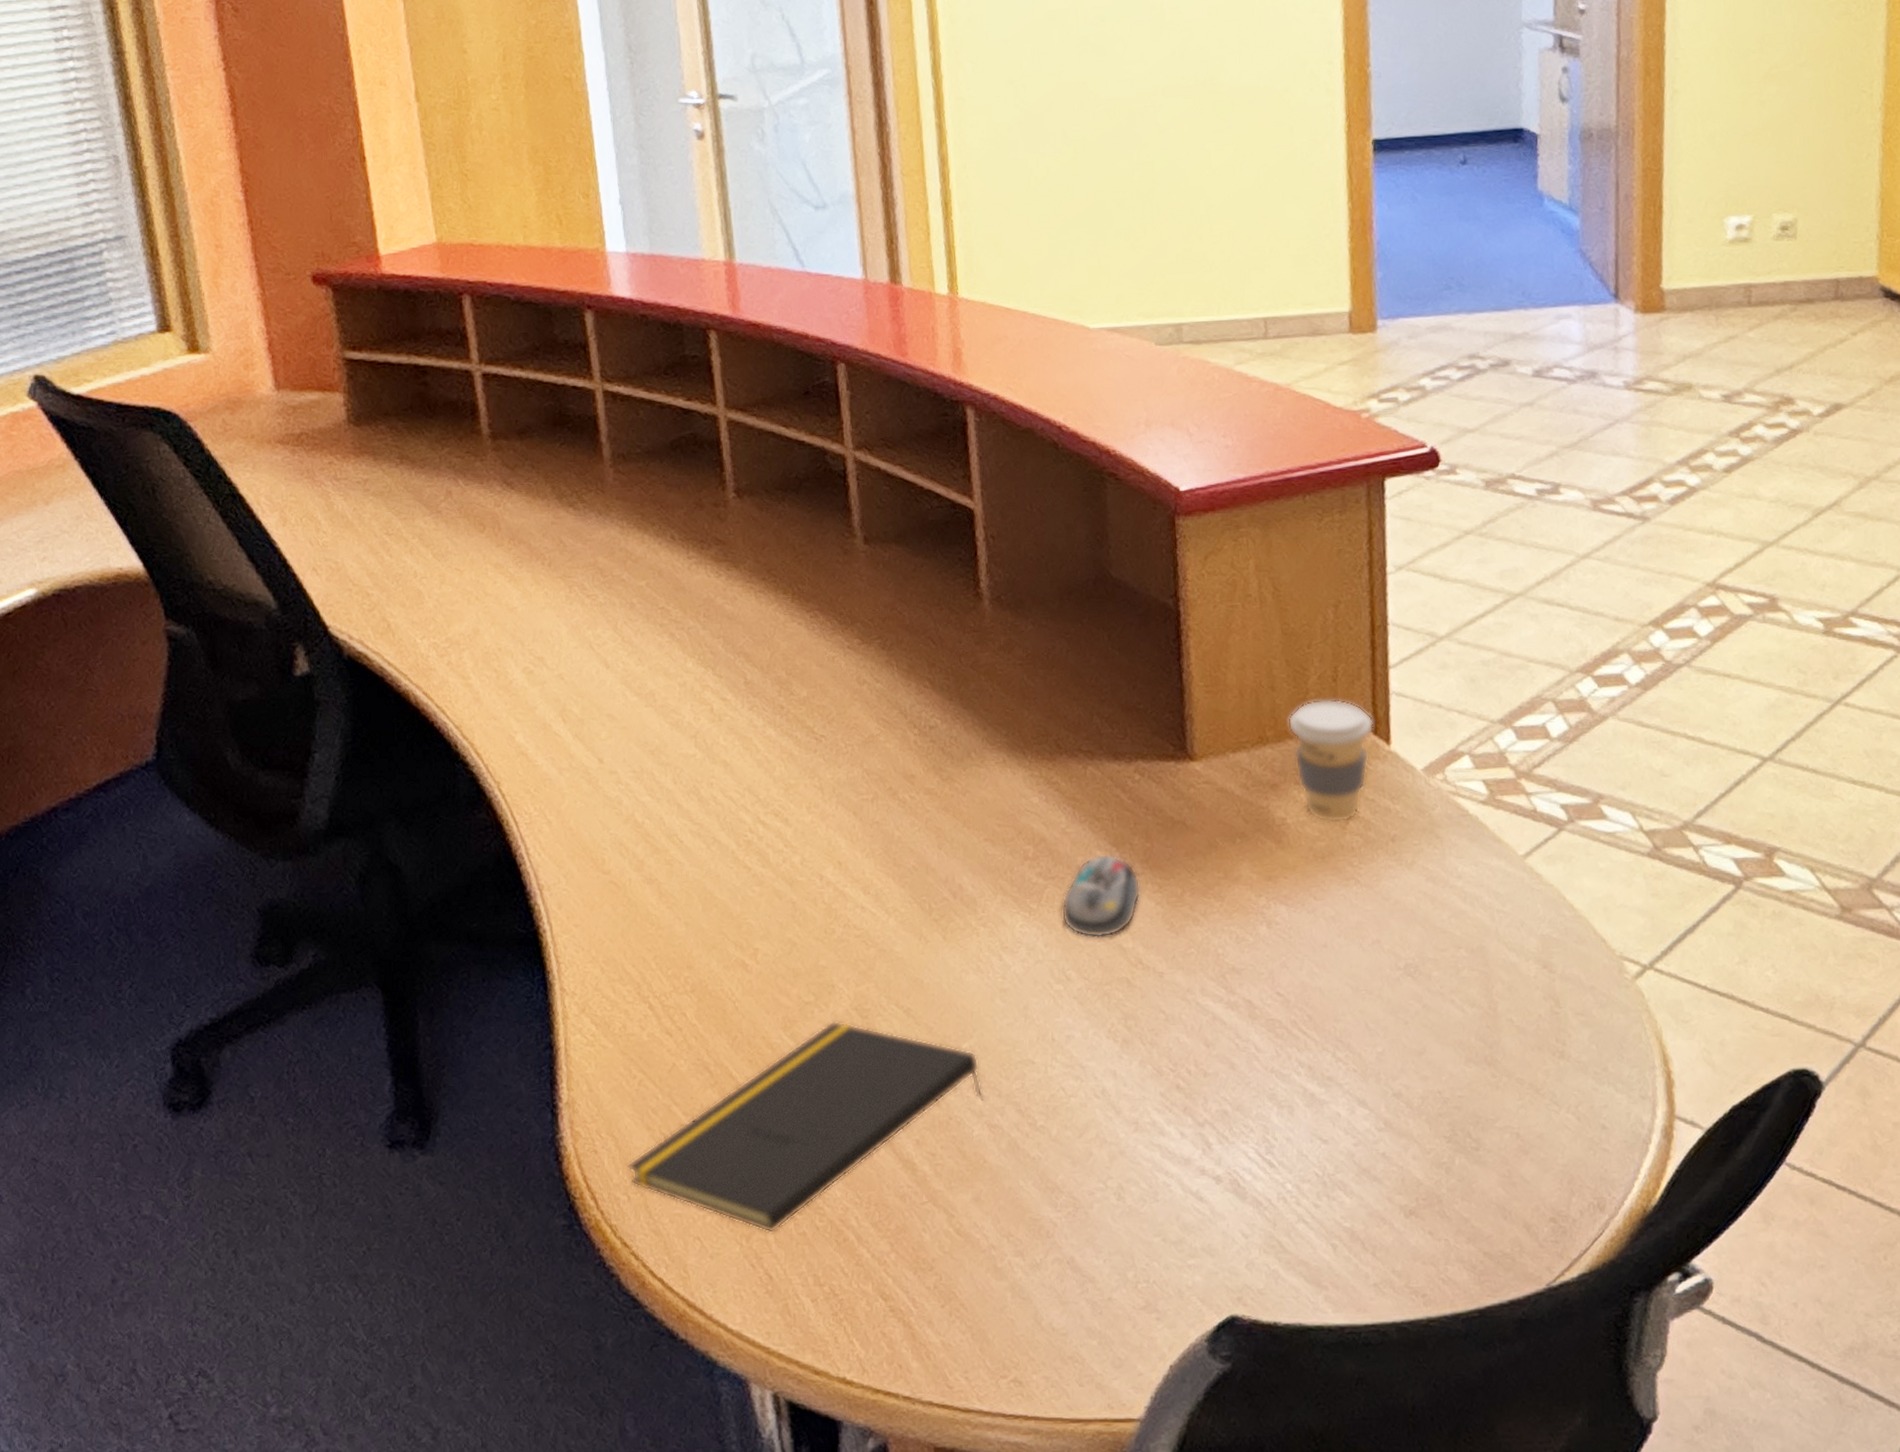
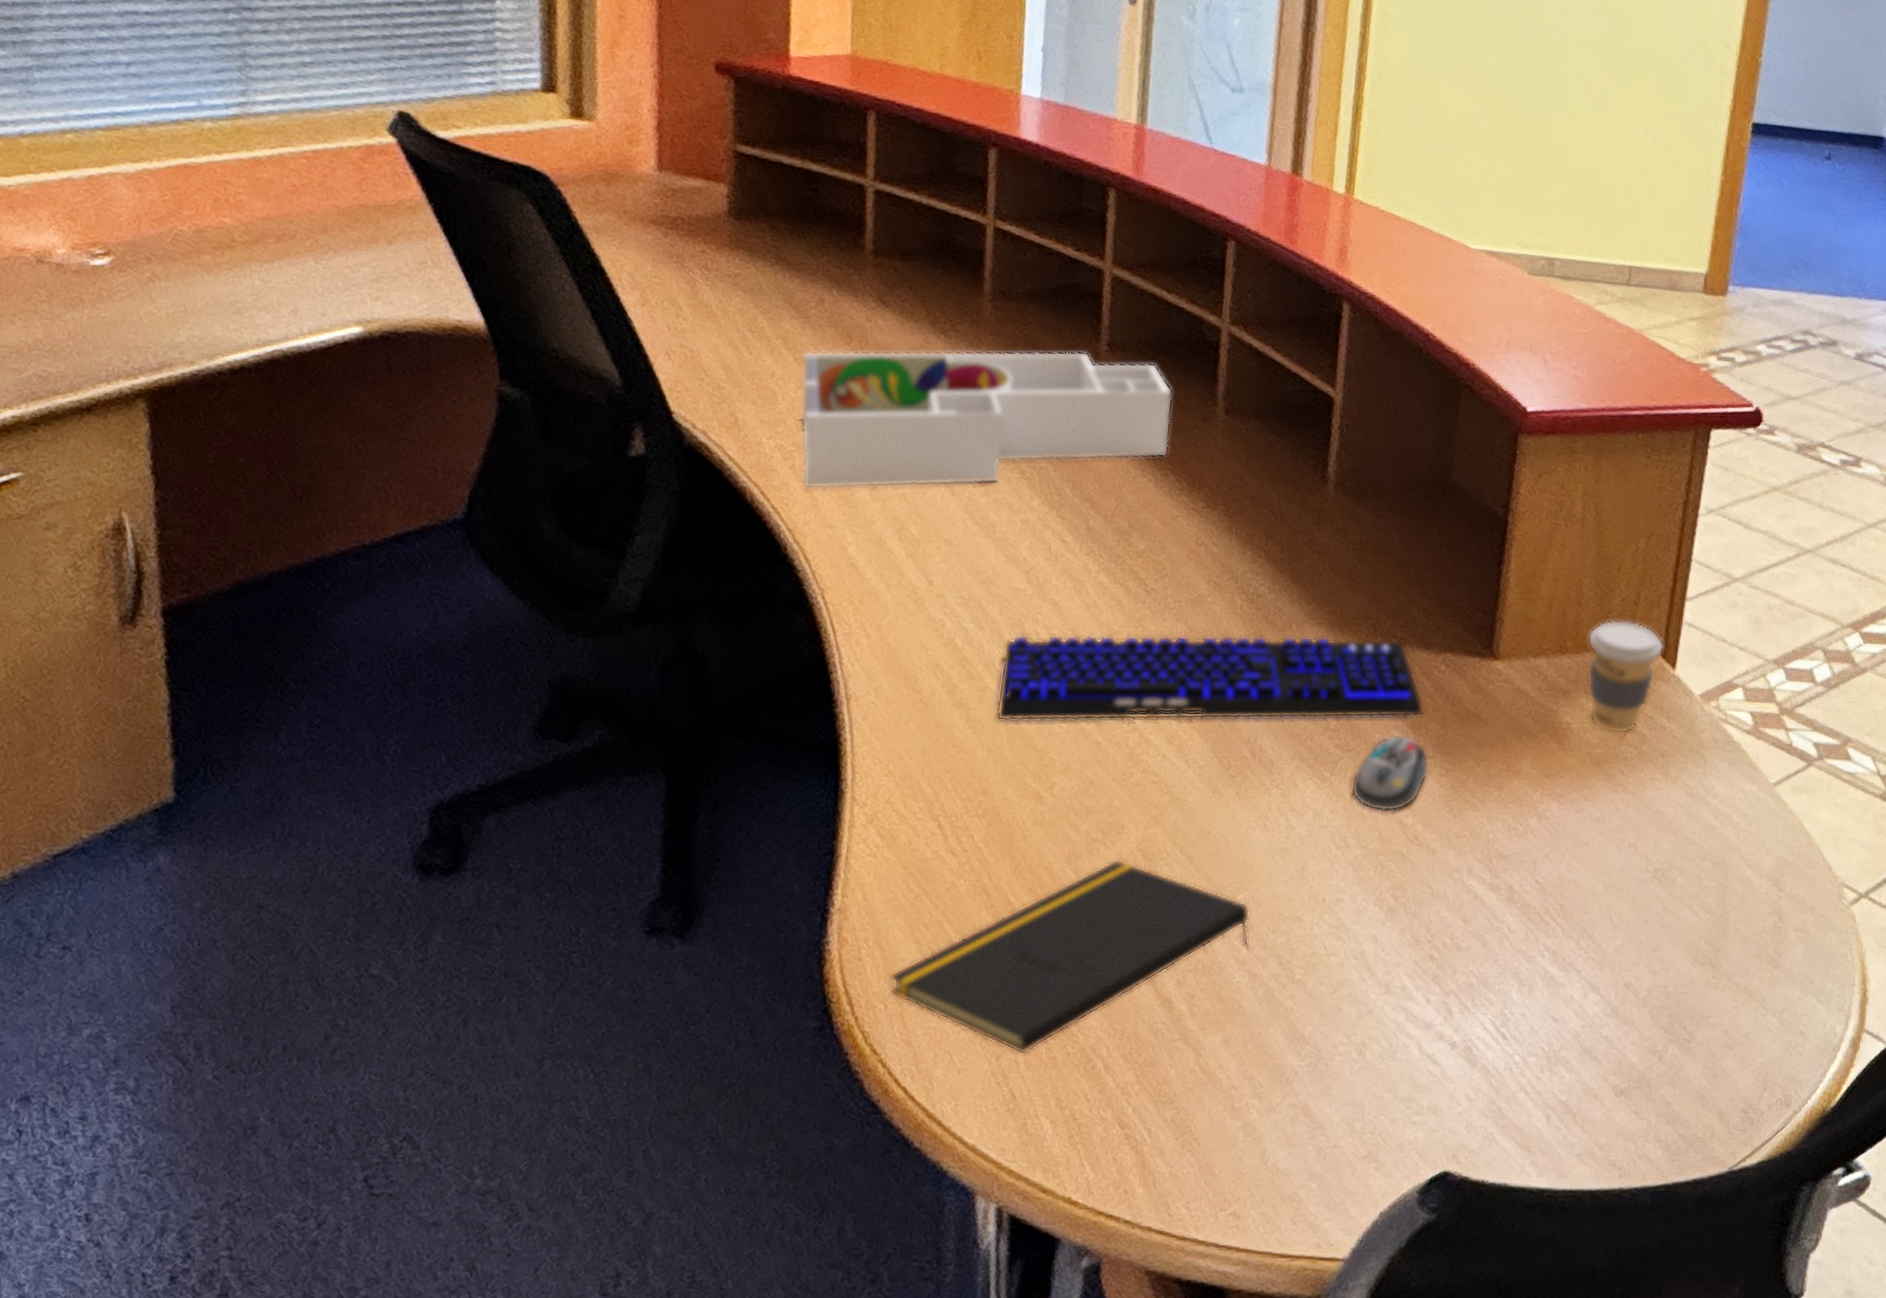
desk organizer: none [441,502,814,683] -> present [800,351,1173,489]
keyboard: none [684,753,1126,892] -> present [996,634,1425,722]

